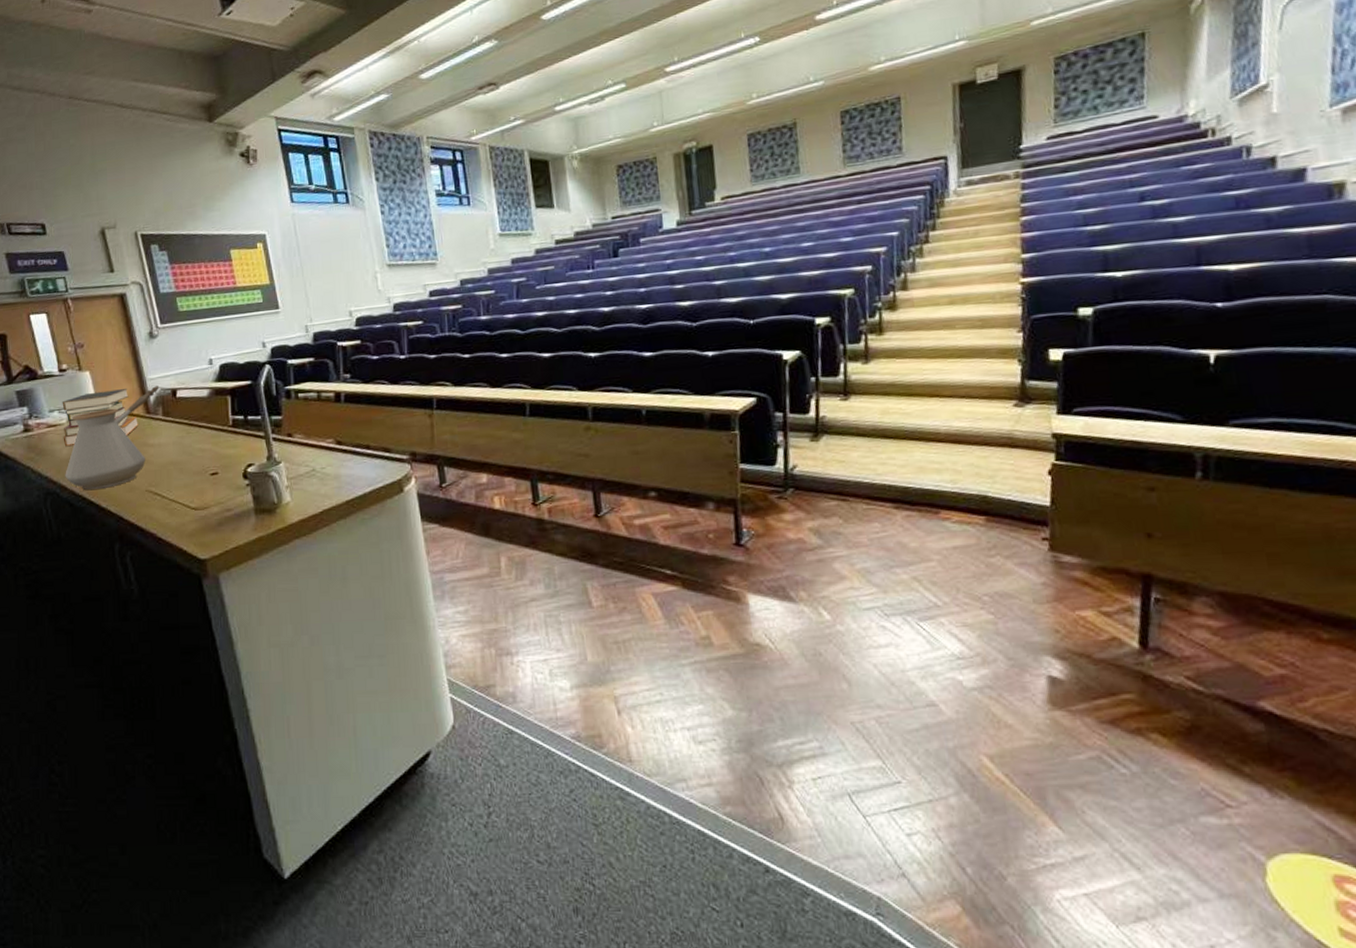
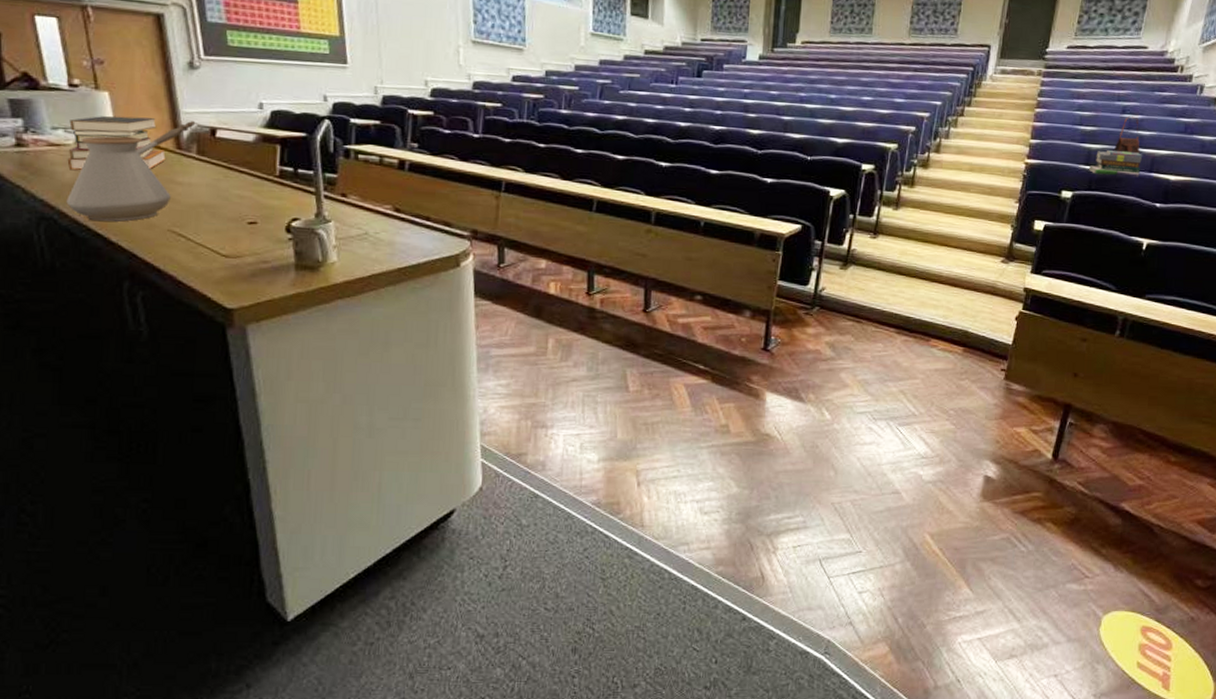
books: none [1108,244,1185,281] -> present [1088,150,1143,177]
shoulder bag: none [1138,202,1177,250] -> present [1113,116,1140,154]

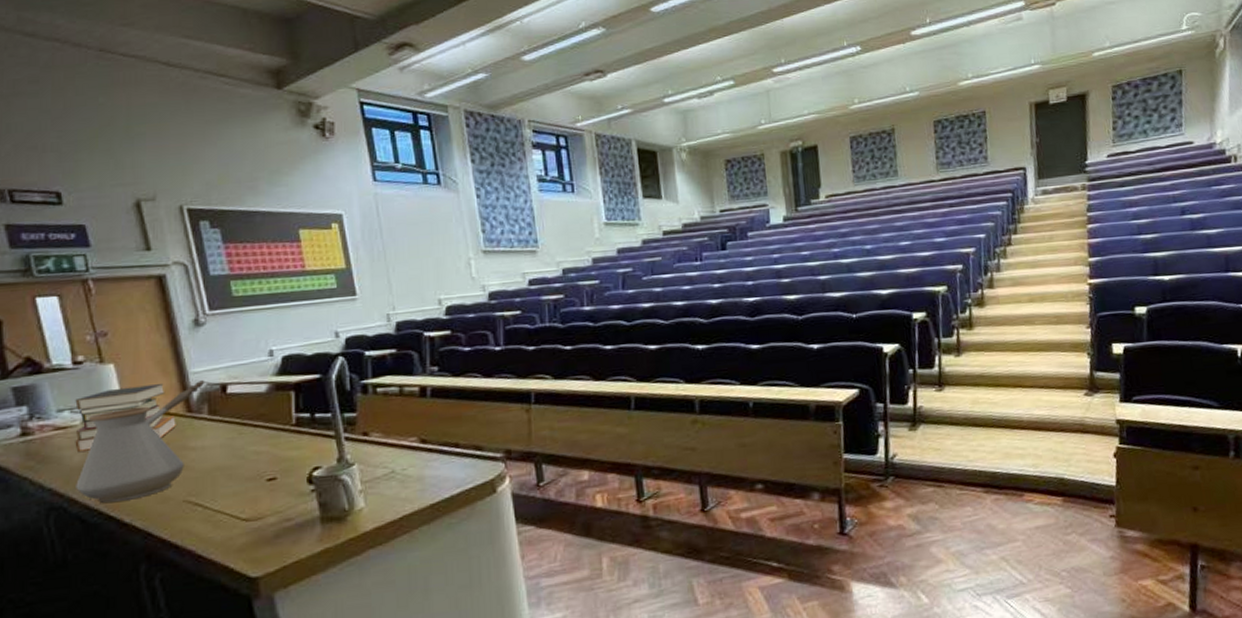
books: present [1088,150,1143,177] -> none [1158,253,1217,284]
shoulder bag: present [1113,116,1140,154] -> none [1180,216,1211,257]

